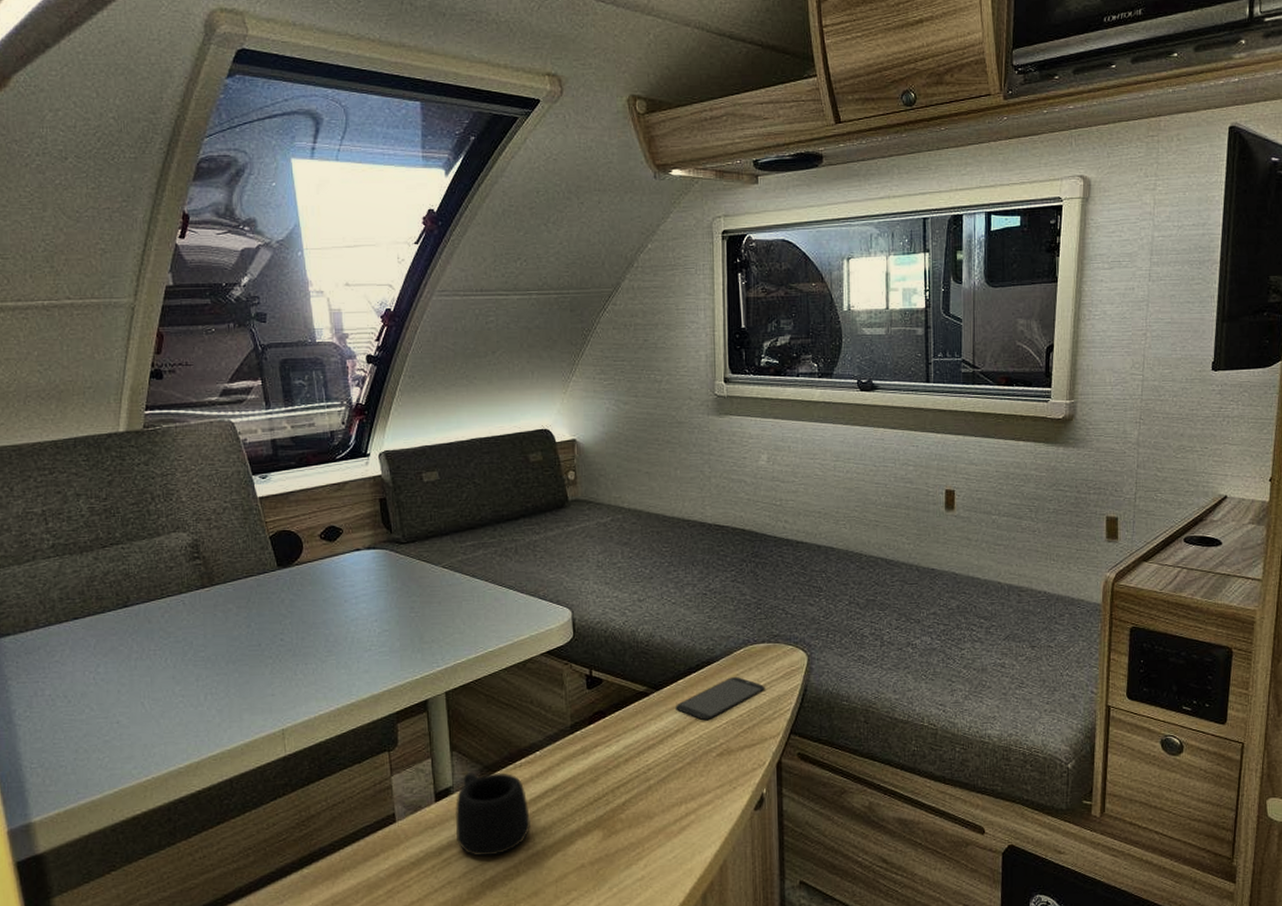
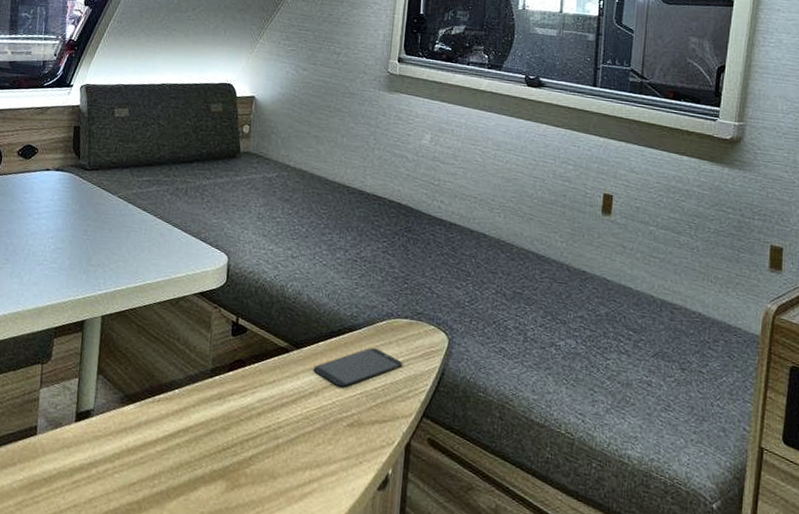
mug: present [455,771,530,857] -> none [88,398,160,488]

